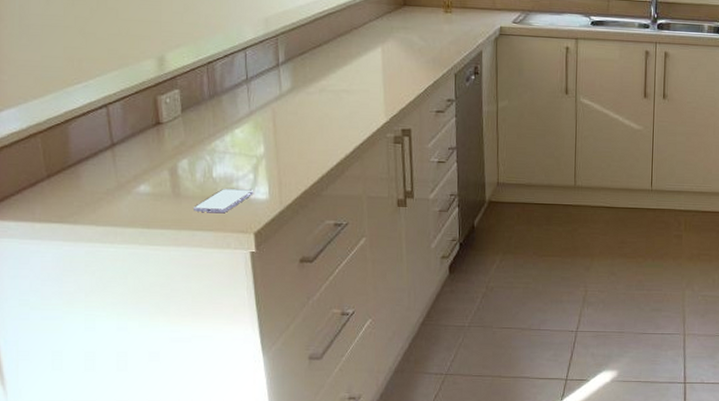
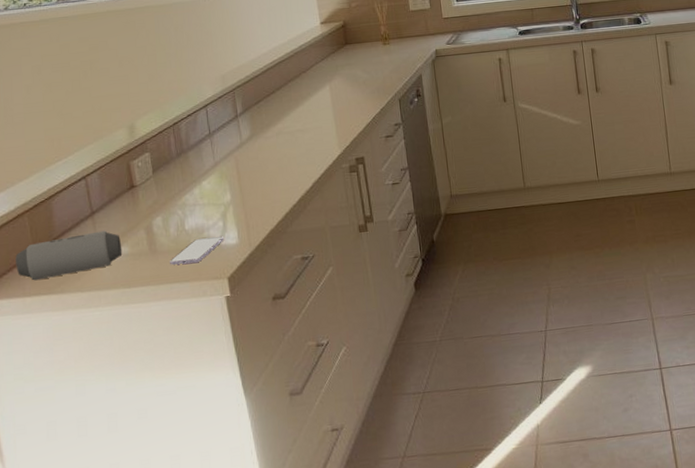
speaker: none [26,165,143,207] -> present [15,230,123,281]

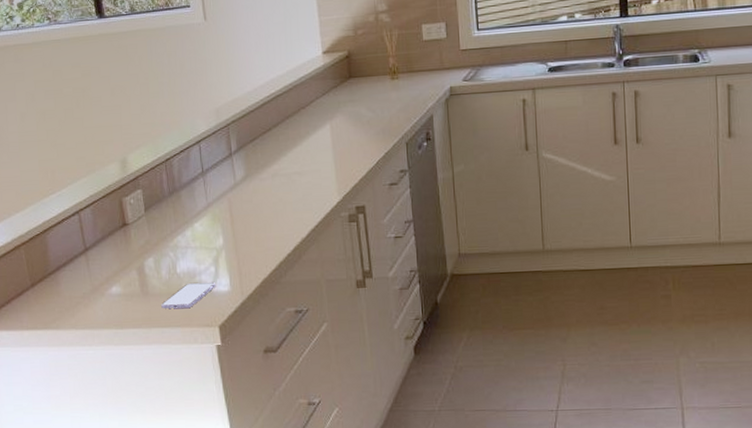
speaker: present [15,230,123,281] -> none [13,268,115,315]

